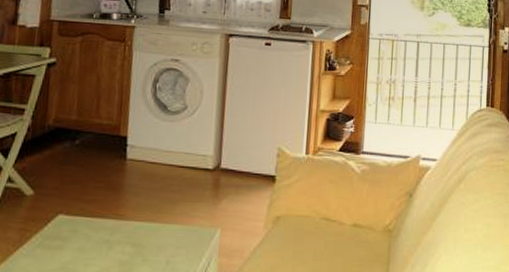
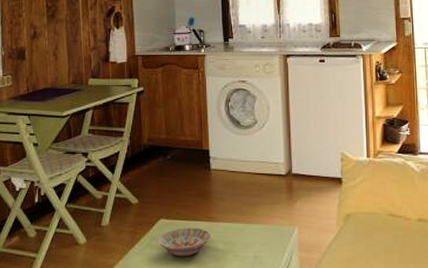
bowl: none [52,226,119,260] -> present [158,228,211,257]

